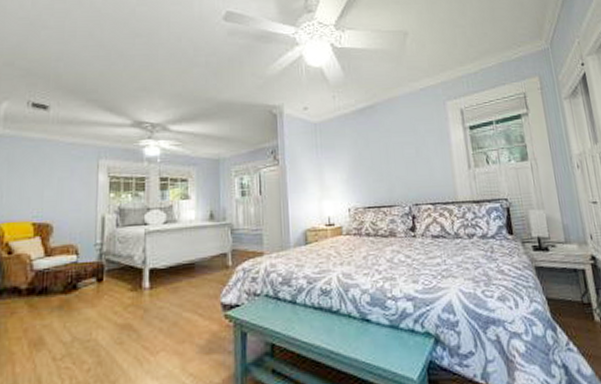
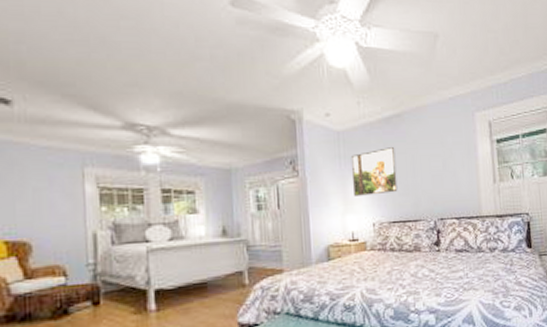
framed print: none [326,136,372,183] -> present [350,147,398,196]

